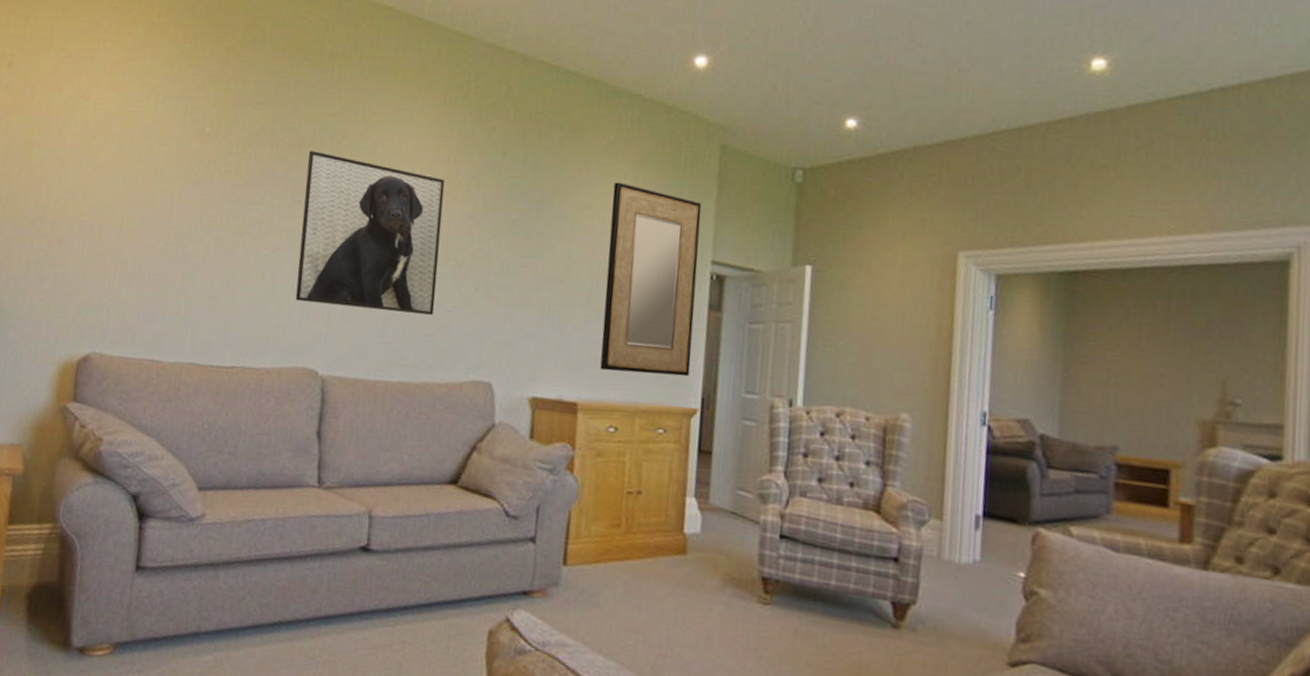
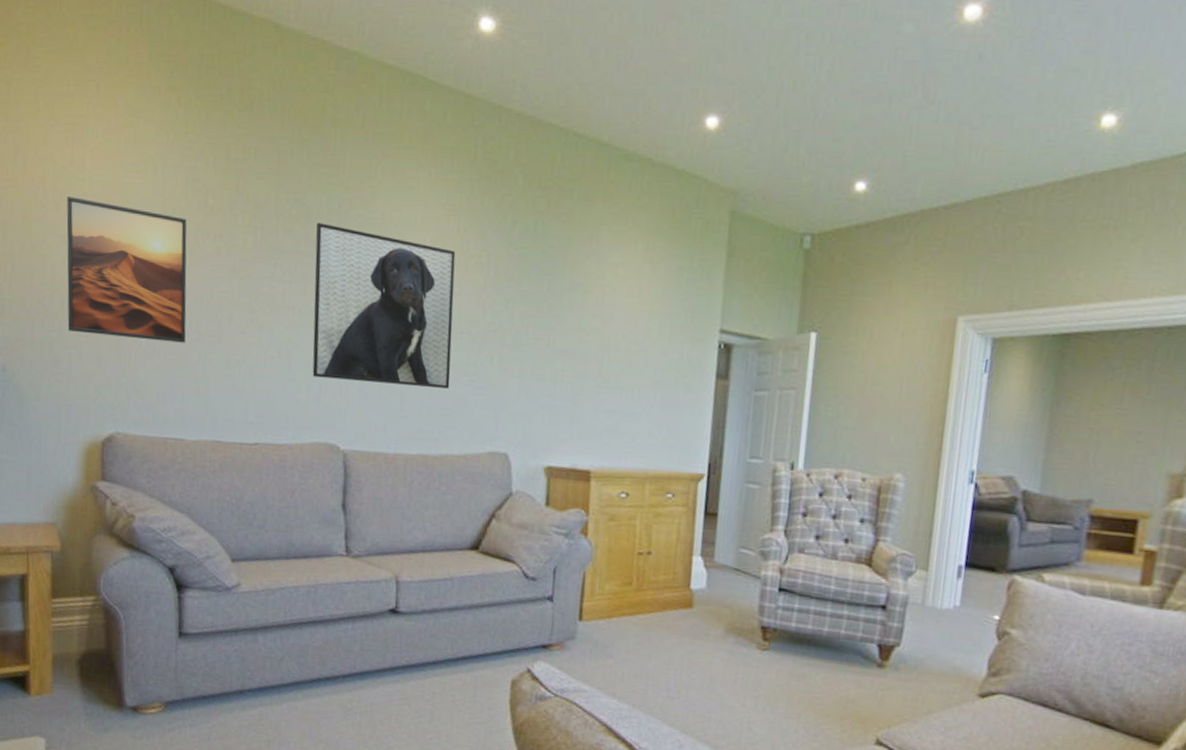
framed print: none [56,122,183,265] -> present [66,195,187,343]
home mirror: present [600,182,702,377] -> none [612,251,711,444]

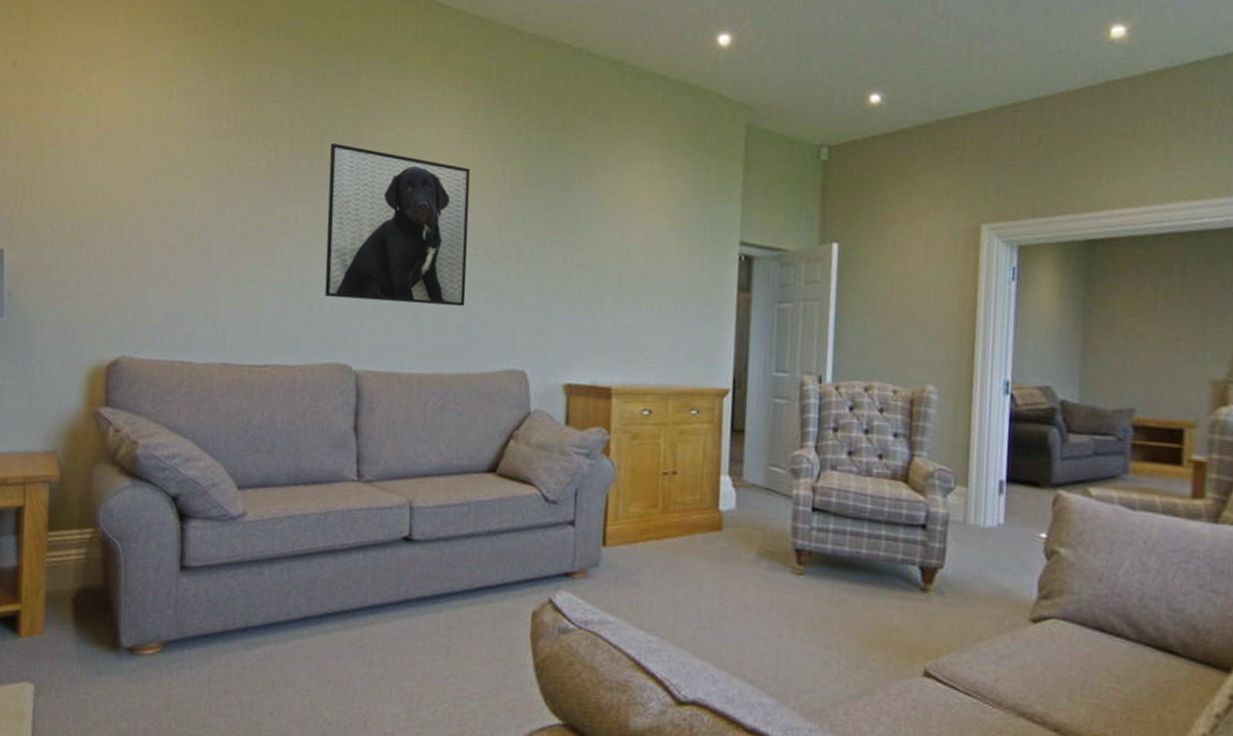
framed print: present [66,195,187,343] -> none [76,121,201,265]

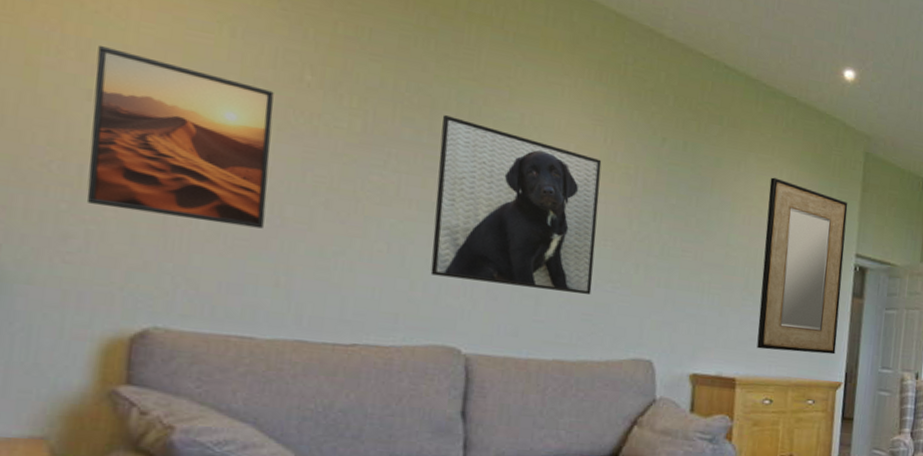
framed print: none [76,121,201,265] -> present [86,45,274,229]
home mirror: none [632,165,729,358] -> present [757,177,848,355]

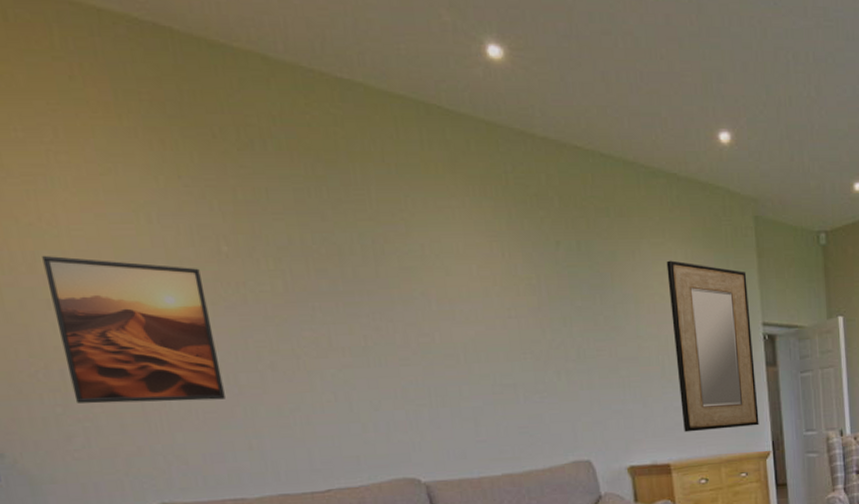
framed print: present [430,115,602,294] -> none [351,260,523,415]

